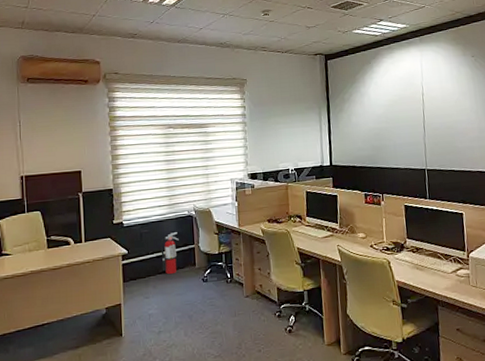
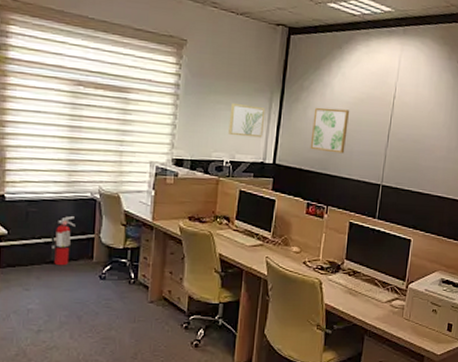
wall art: none [288,121,318,148] -> present [228,102,266,138]
wall art: none [357,111,389,149] -> present [310,107,350,154]

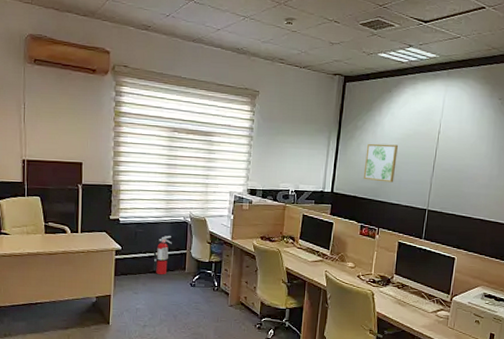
wall art: present [228,102,266,138] -> none [293,141,325,171]

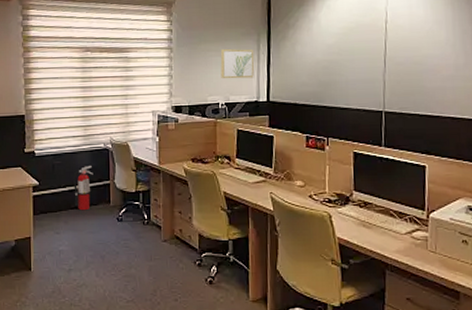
wall art: none [293,141,325,171] -> present [220,48,255,79]
wall art: present [363,143,399,183] -> none [302,40,340,85]

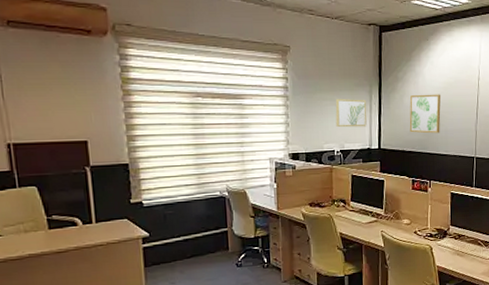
fire extinguisher: present [72,166,93,211] -> none [187,214,210,259]
wall art: none [302,40,340,85] -> present [409,94,441,134]

